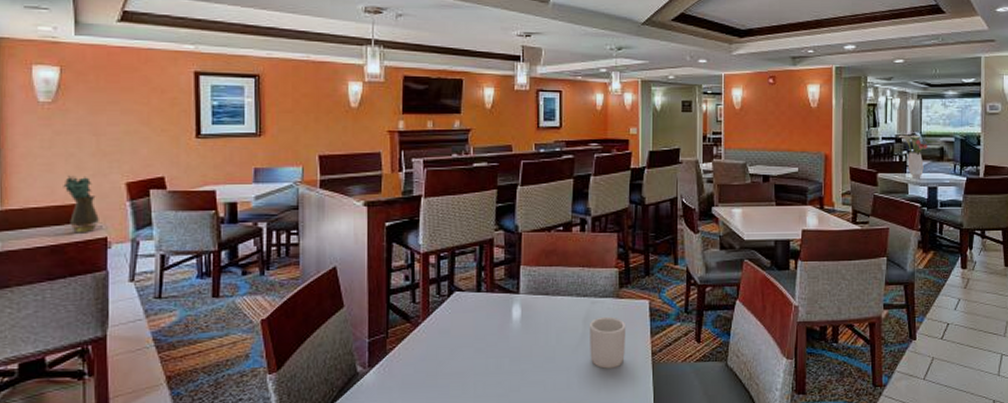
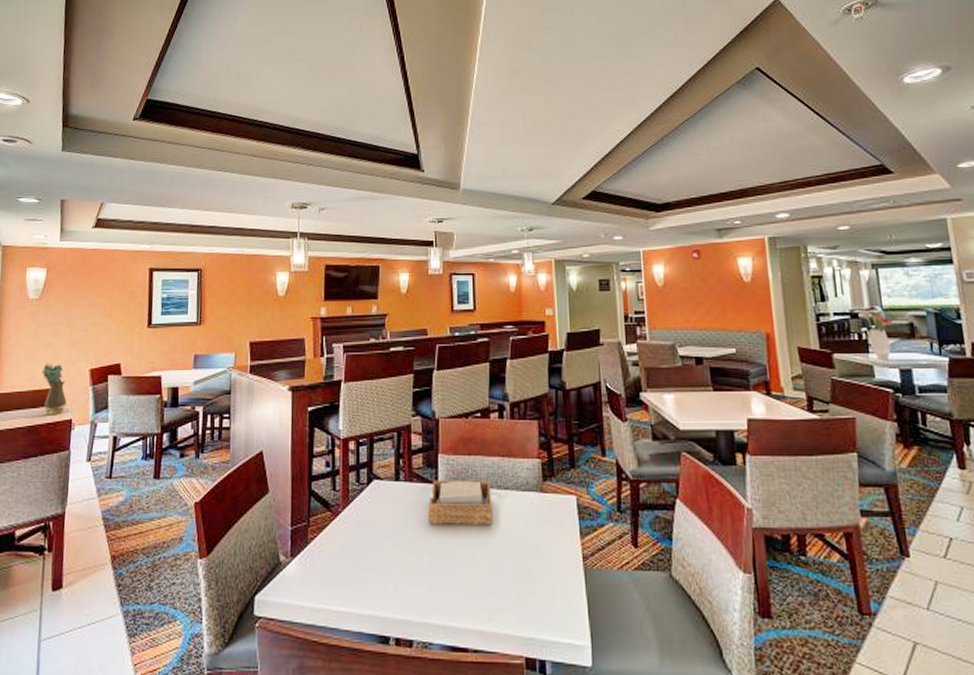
napkin holder: none [509,289,572,331] -> present [428,480,493,526]
mug: present [590,316,627,369] -> none [513,512,553,573]

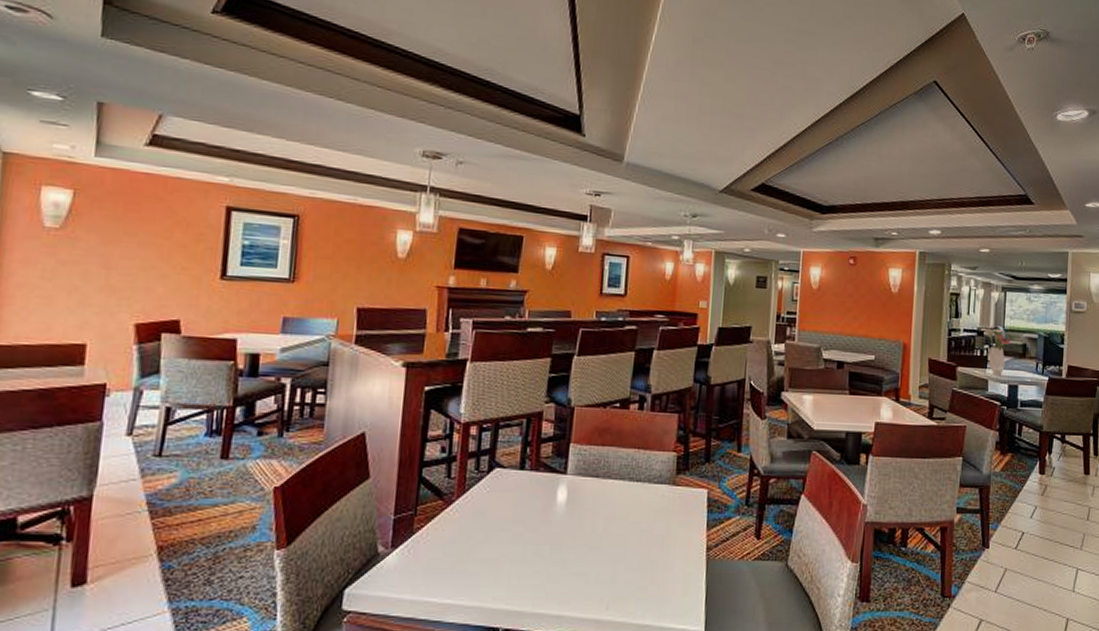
vase: present [41,363,67,415] -> none [61,311,100,378]
napkin holder: present [428,480,493,526] -> none [552,470,623,518]

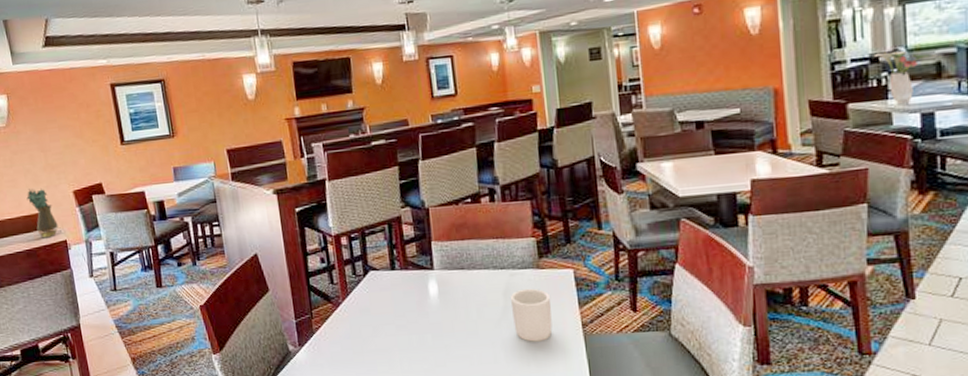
vase: none [61,311,100,378] -> present [26,188,58,239]
mug: none [639,505,681,563] -> present [511,288,553,342]

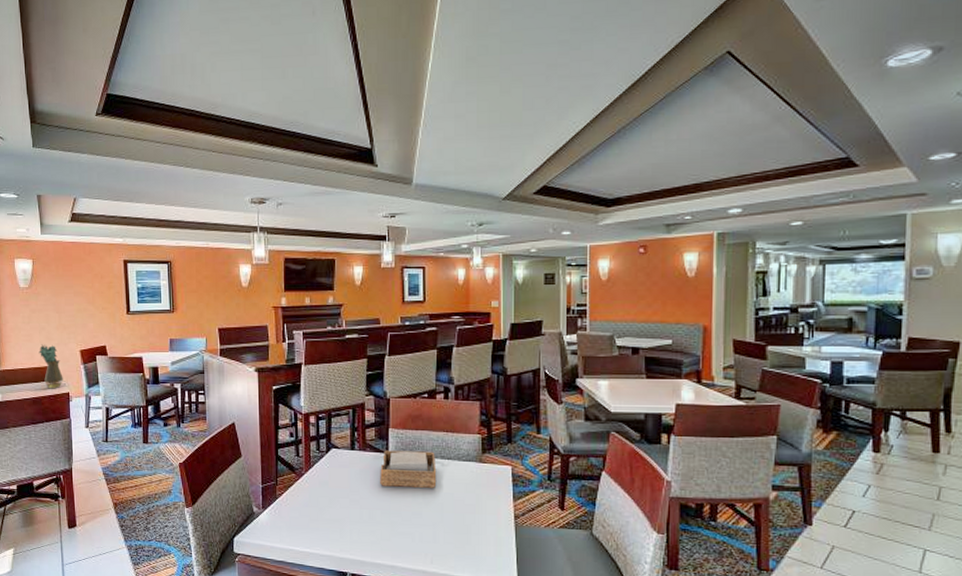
napkin holder: none [426,262,492,307] -> present [380,450,437,489]
mug: present [511,288,553,342] -> none [454,479,489,528]
flower arrangement: present [873,50,943,104] -> none [794,304,854,351]

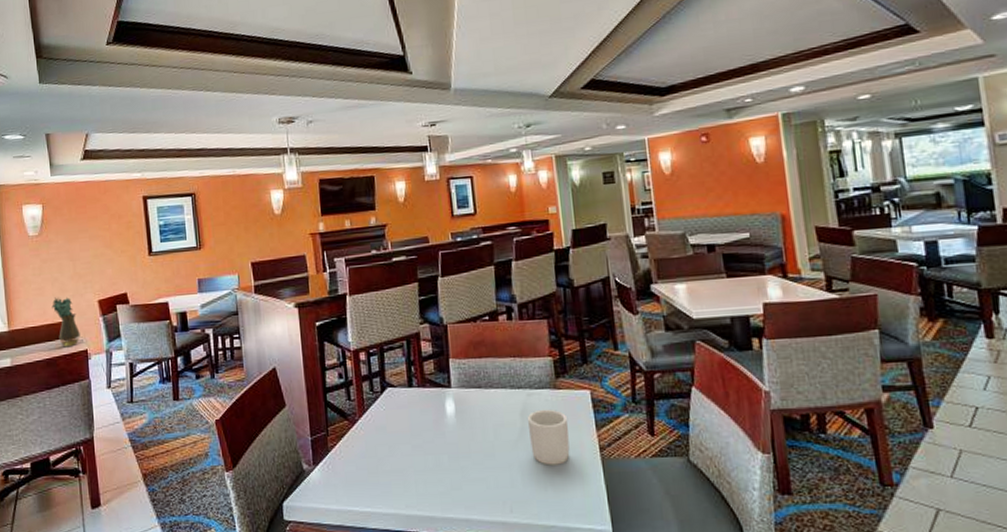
napkin holder: present [380,450,437,489] -> none [443,381,509,426]
mug: none [454,479,489,528] -> present [528,409,570,465]

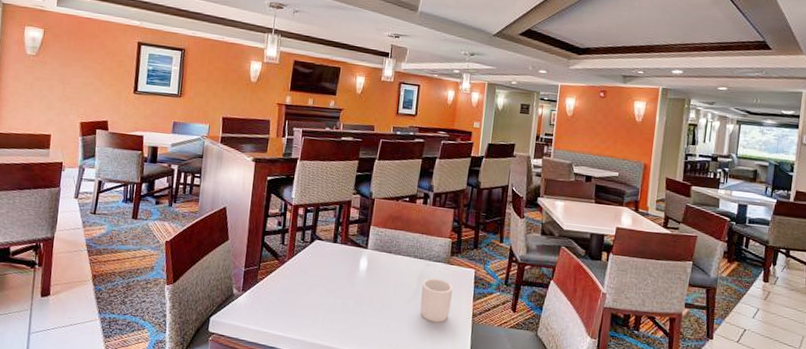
vase: present [52,296,80,348] -> none [36,112,59,157]

